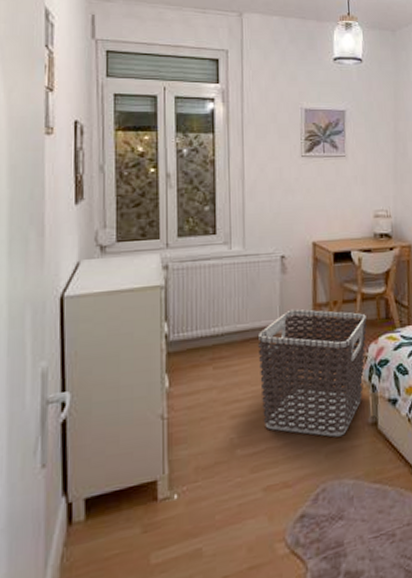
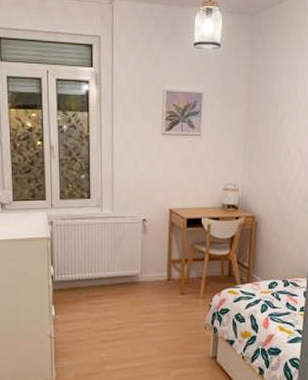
clothes hamper: present [257,309,368,437] -> none [122,263,213,364]

